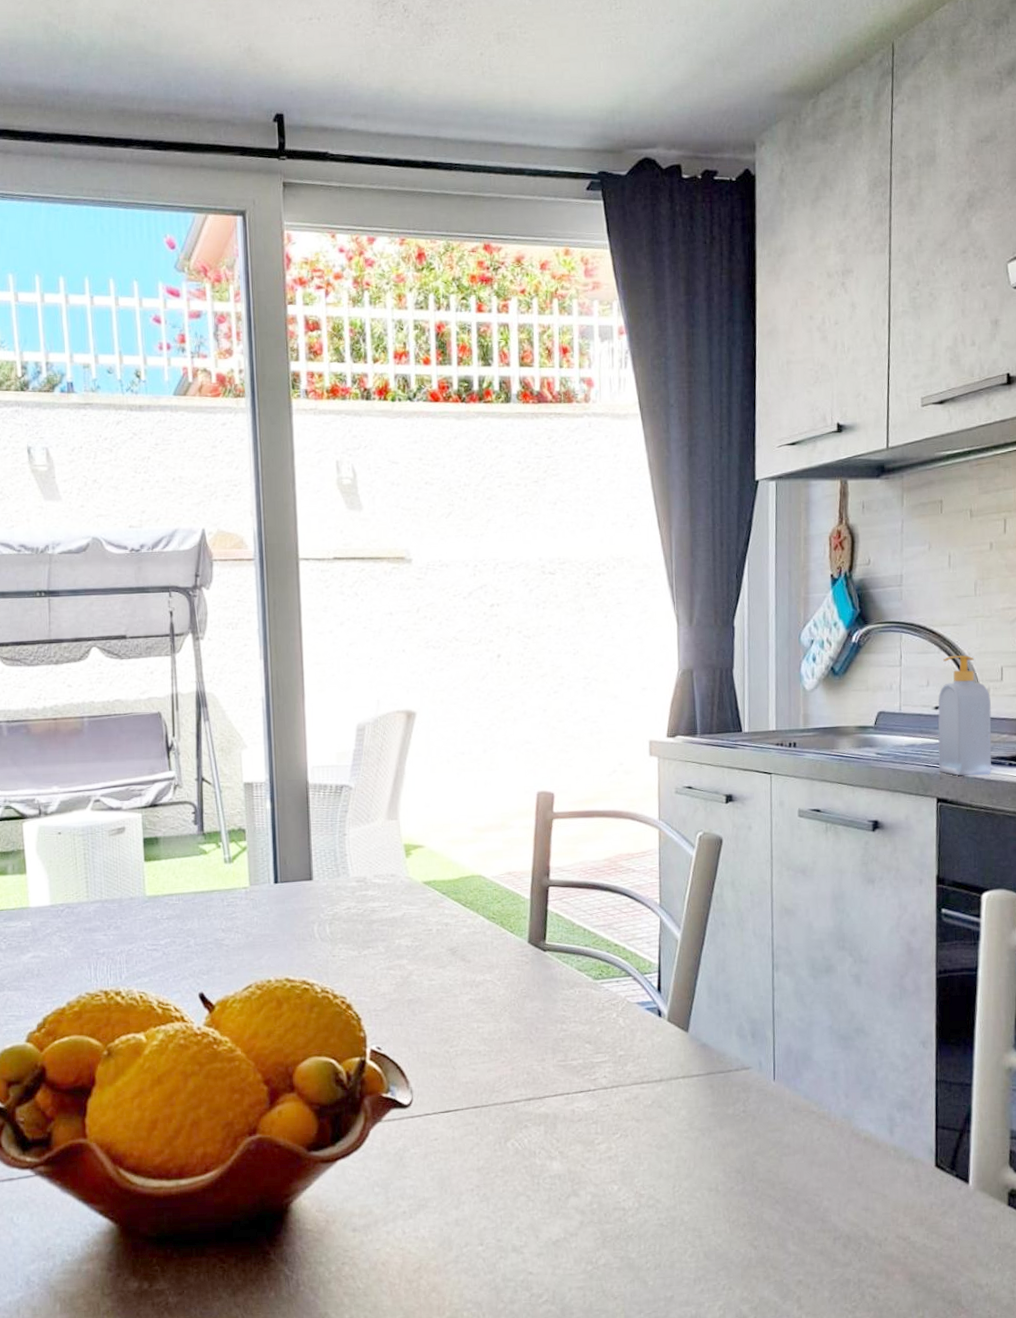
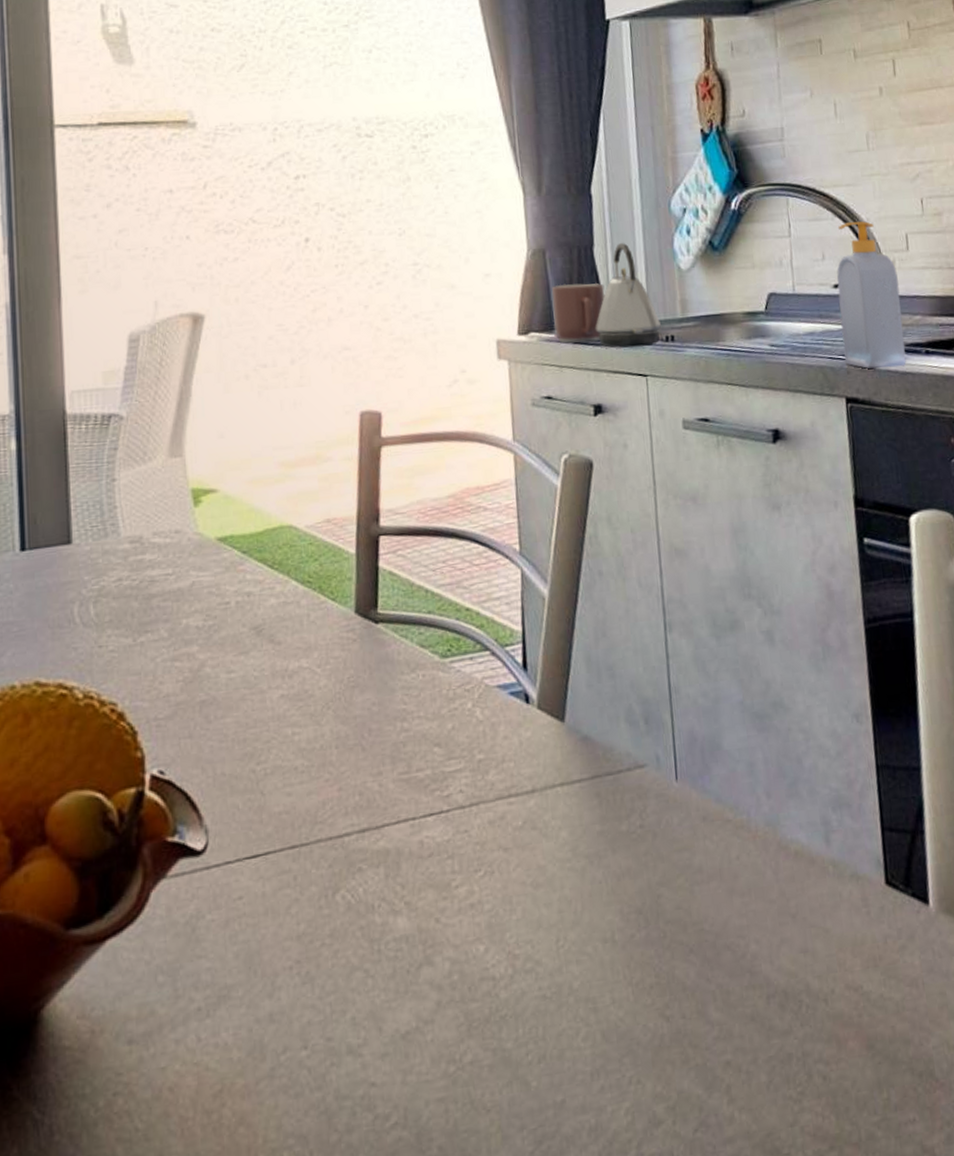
mug: none [696,698,741,746] -> present [551,283,605,344]
kettle: none [730,666,785,751] -> present [595,242,661,349]

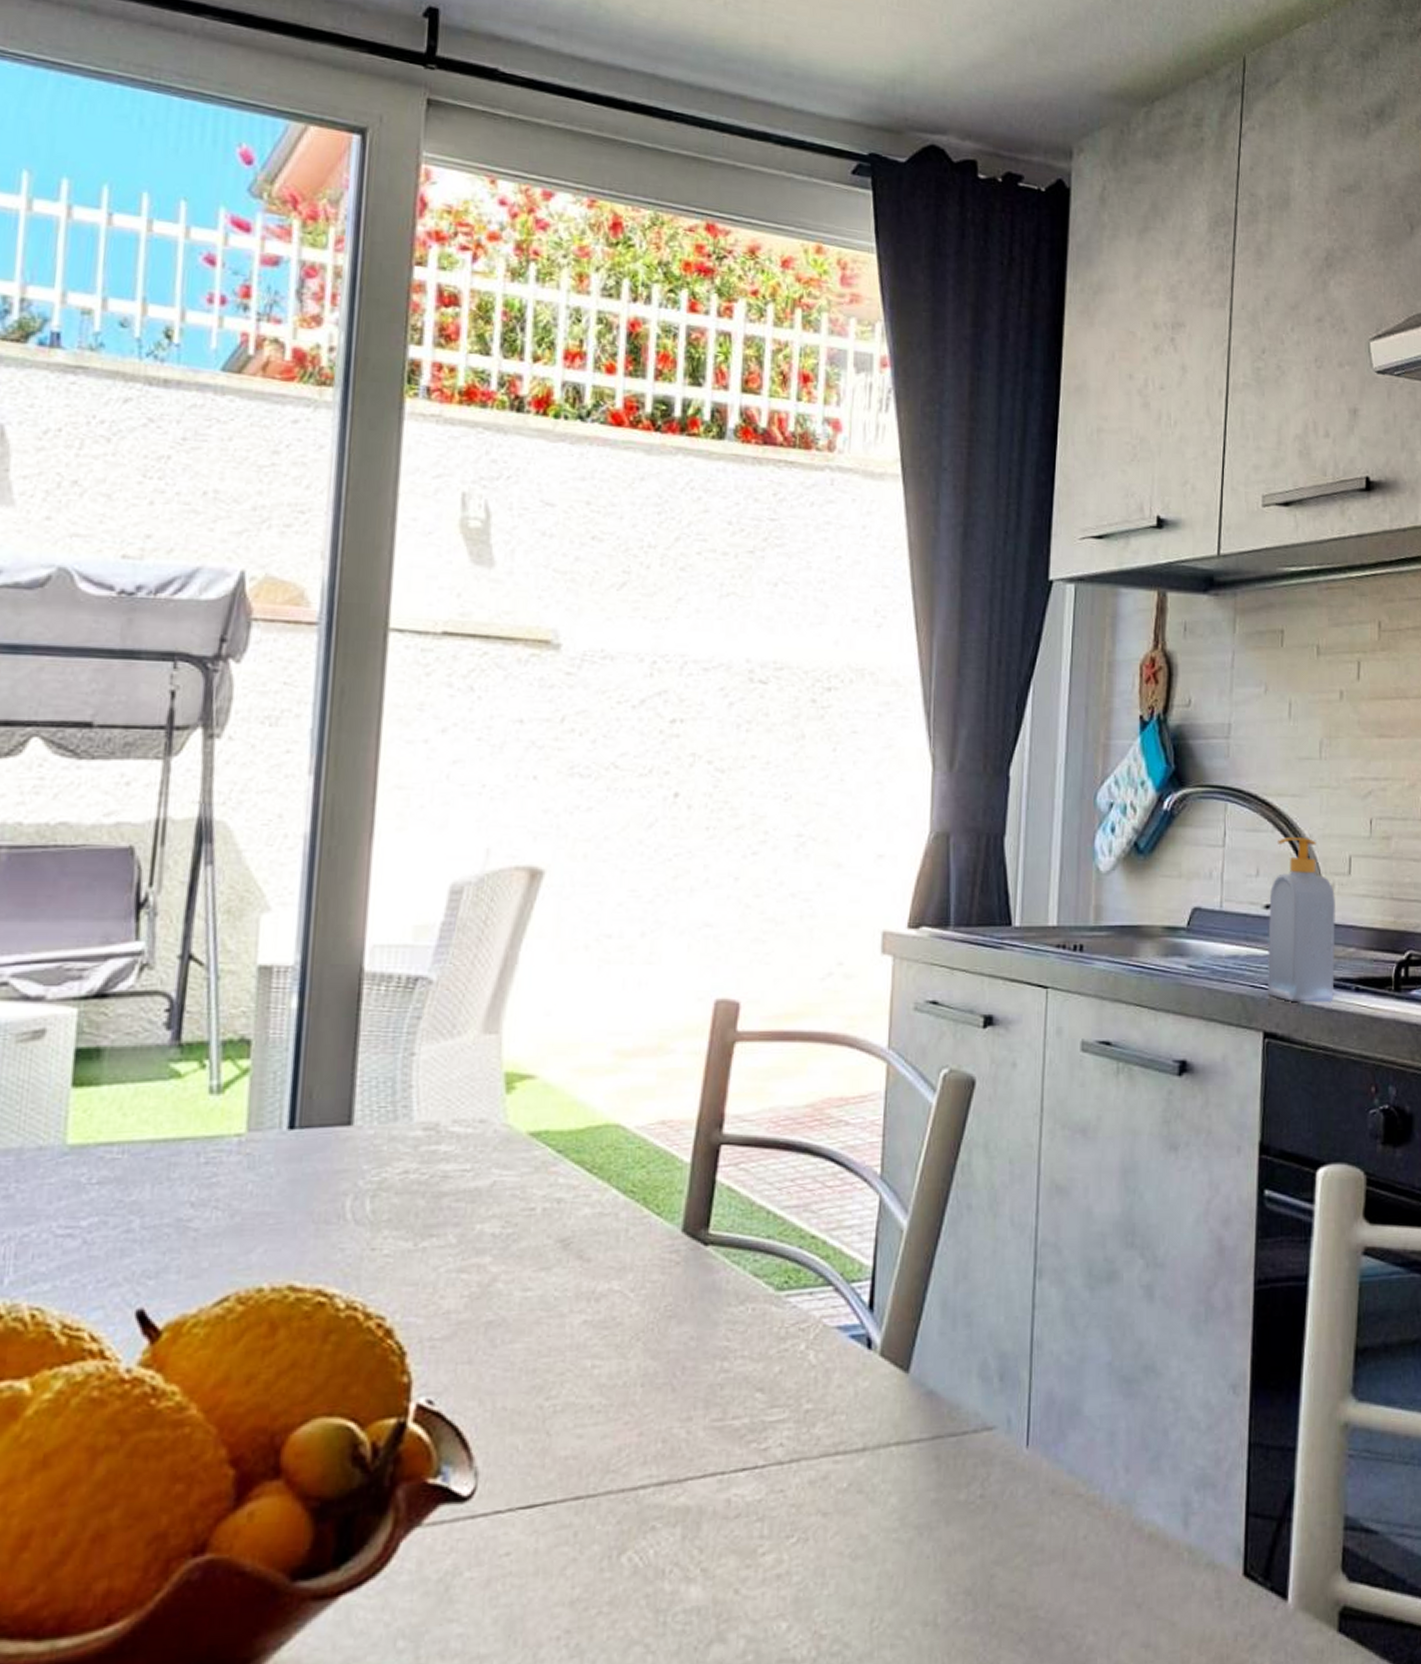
mug: present [551,283,605,344] -> none [949,874,1012,944]
kettle: present [595,242,661,349] -> none [995,834,1070,955]

